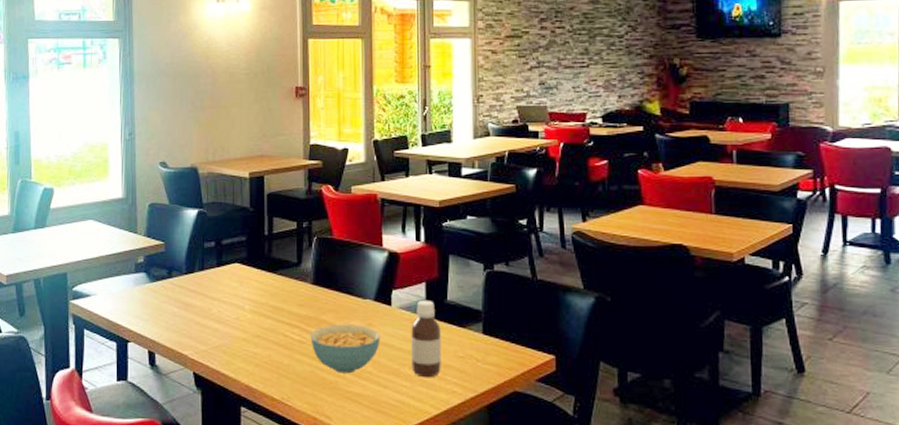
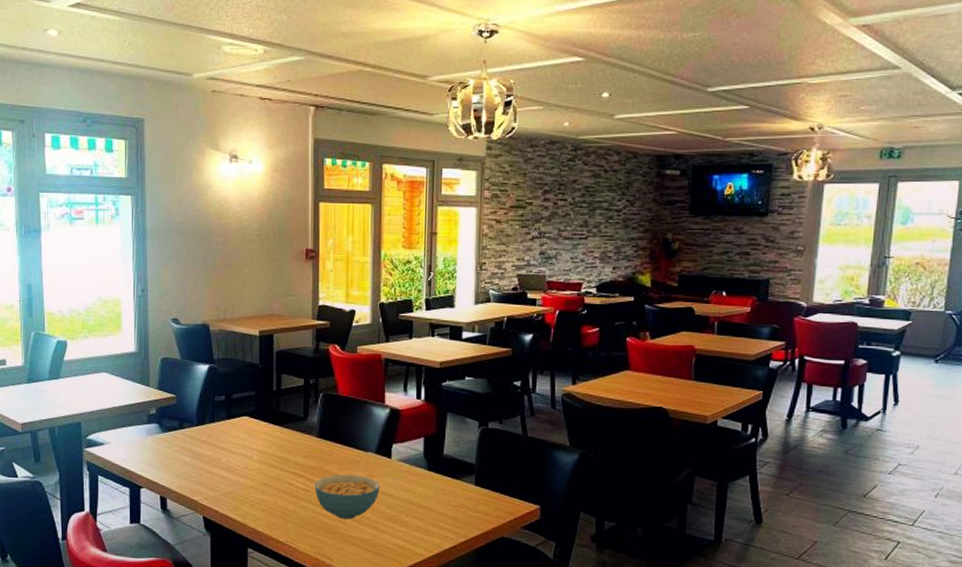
bottle: present [411,299,441,378] -> none [408,453,436,524]

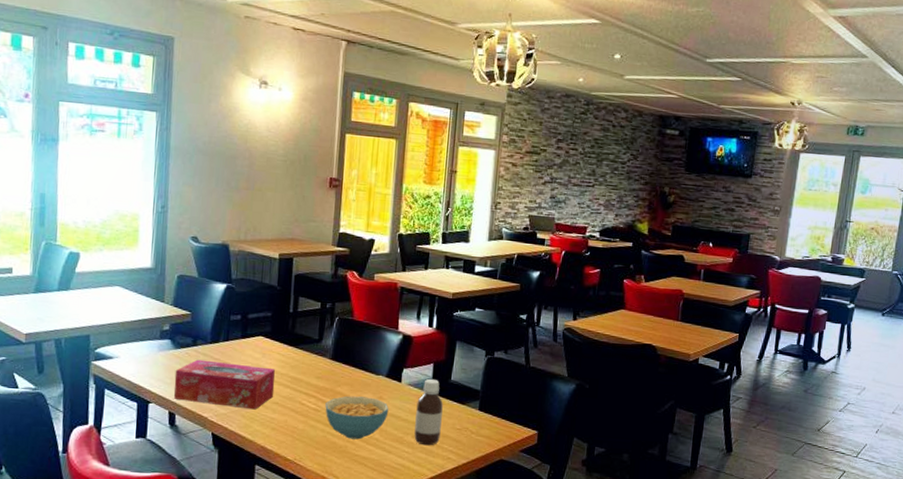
tissue box: none [164,442,263,492] -> present [174,359,275,410]
bottle: none [408,453,436,524] -> present [414,378,443,446]

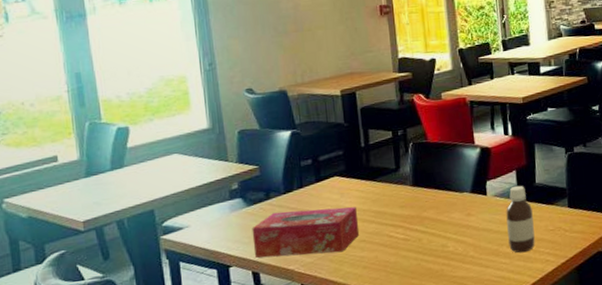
cereal bowl: present [325,395,389,440] -> none [414,216,479,262]

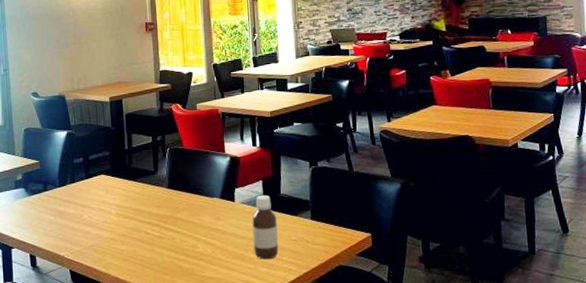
tissue box: present [251,207,360,258] -> none [31,202,121,244]

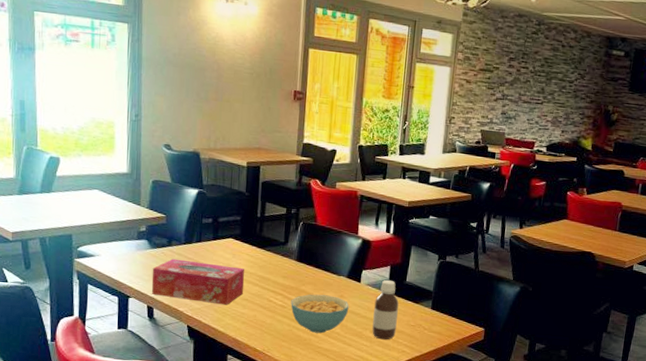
tissue box: none [31,202,121,244] -> present [151,258,245,305]
cereal bowl: none [168,219,227,262] -> present [291,294,349,334]

